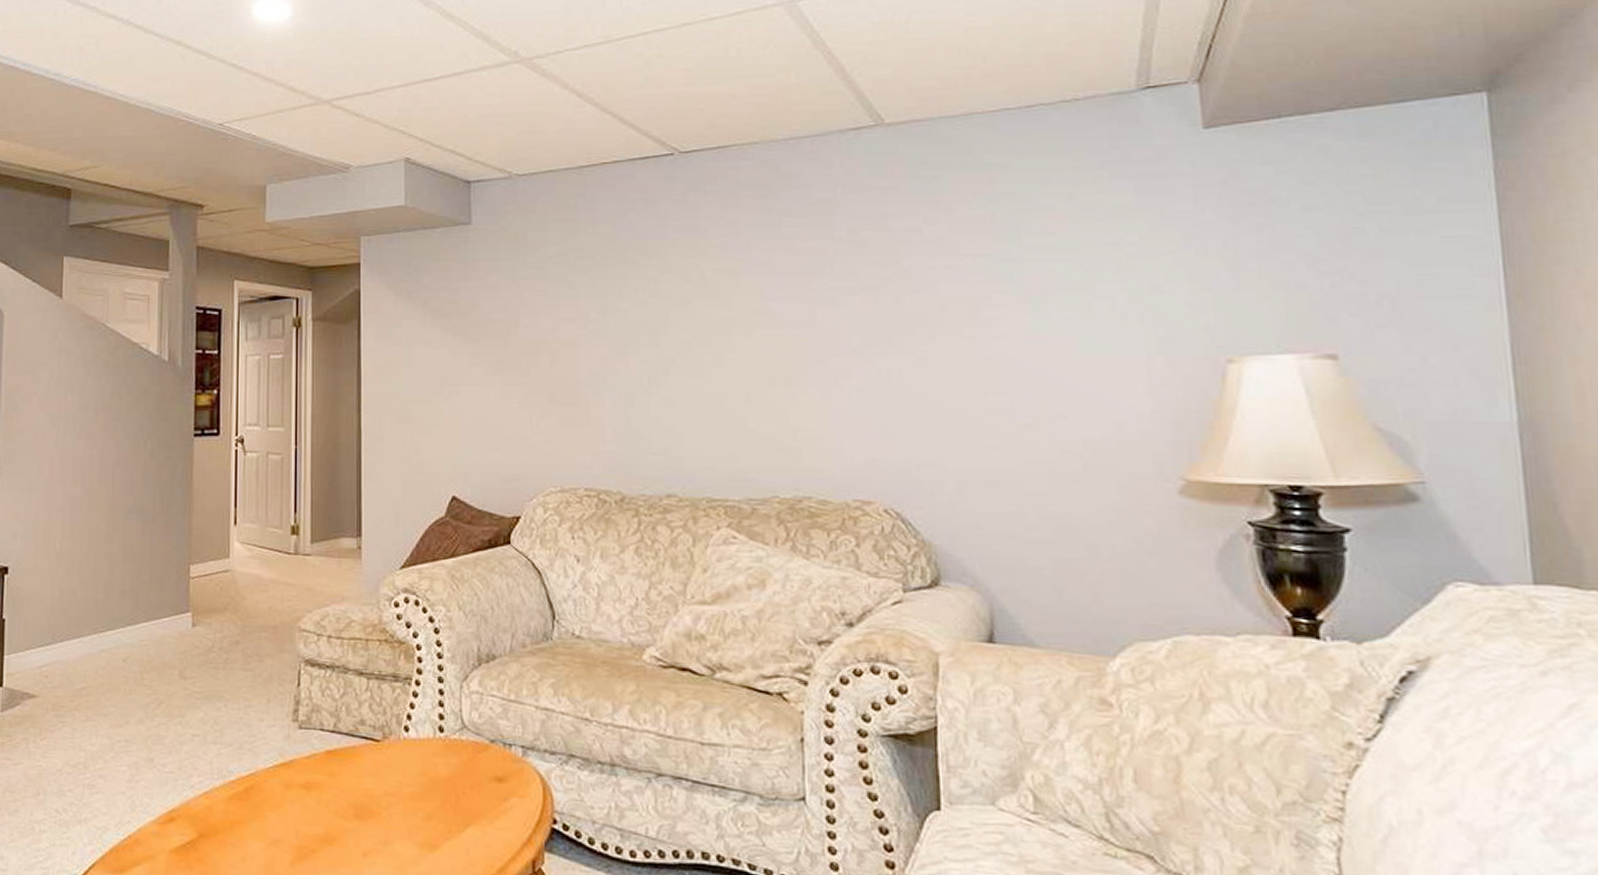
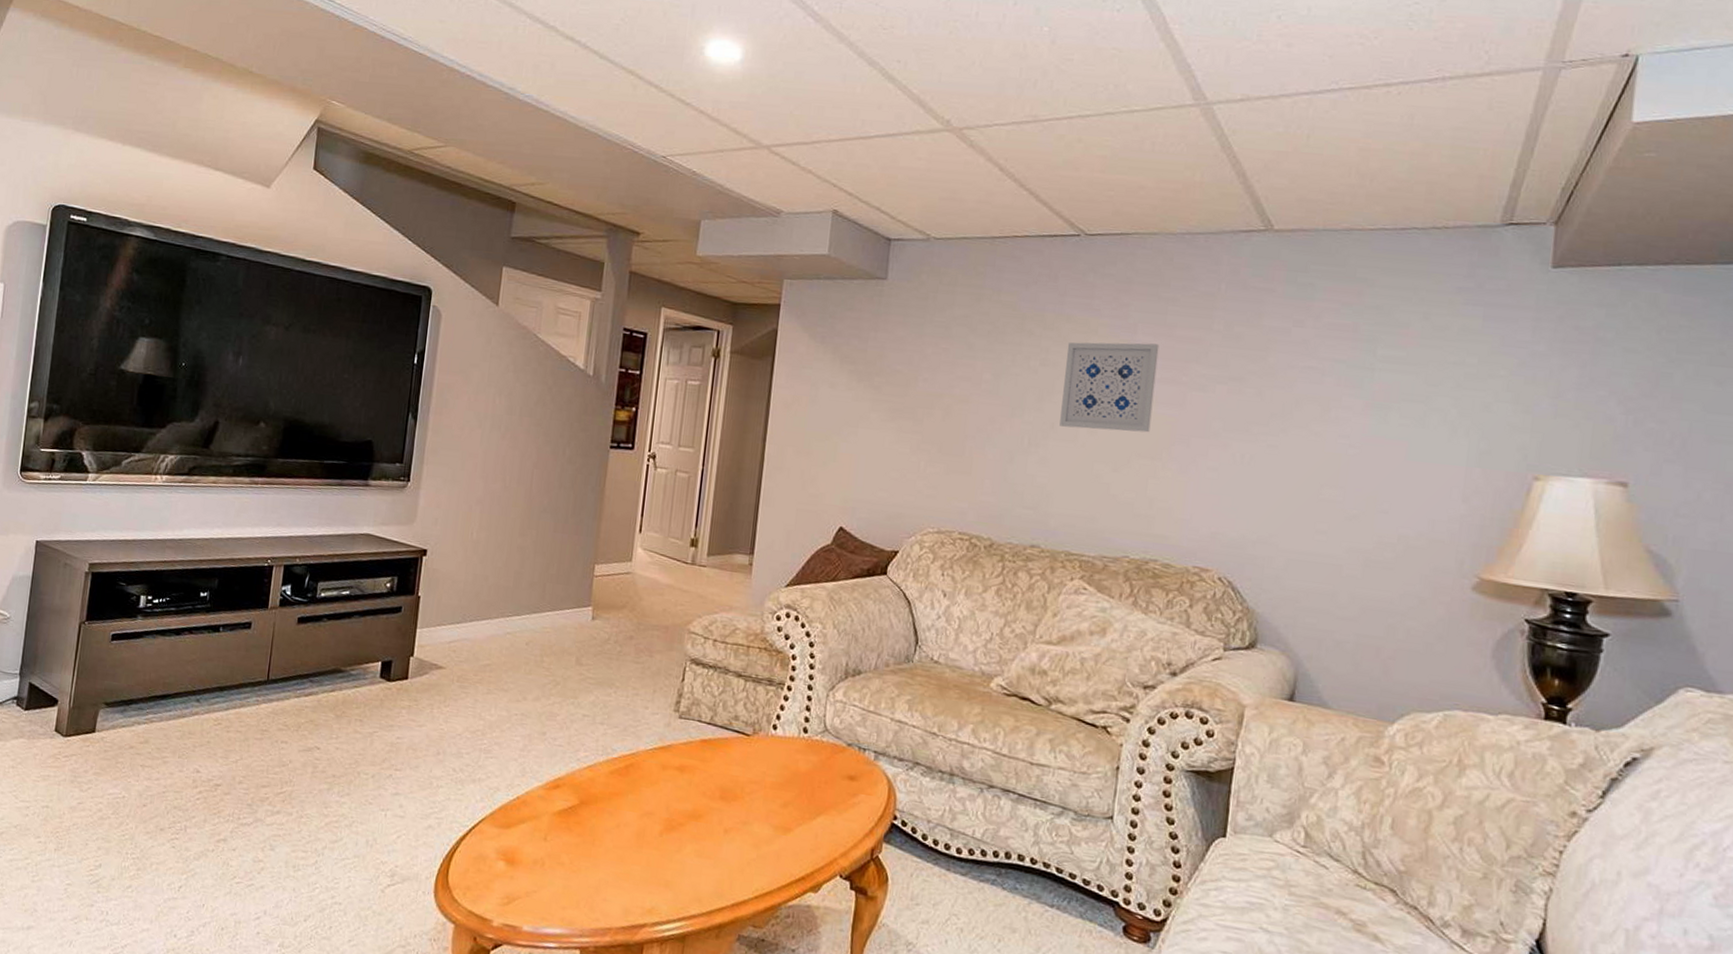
wall art: none [676,260,782,360] -> present [1059,342,1160,433]

